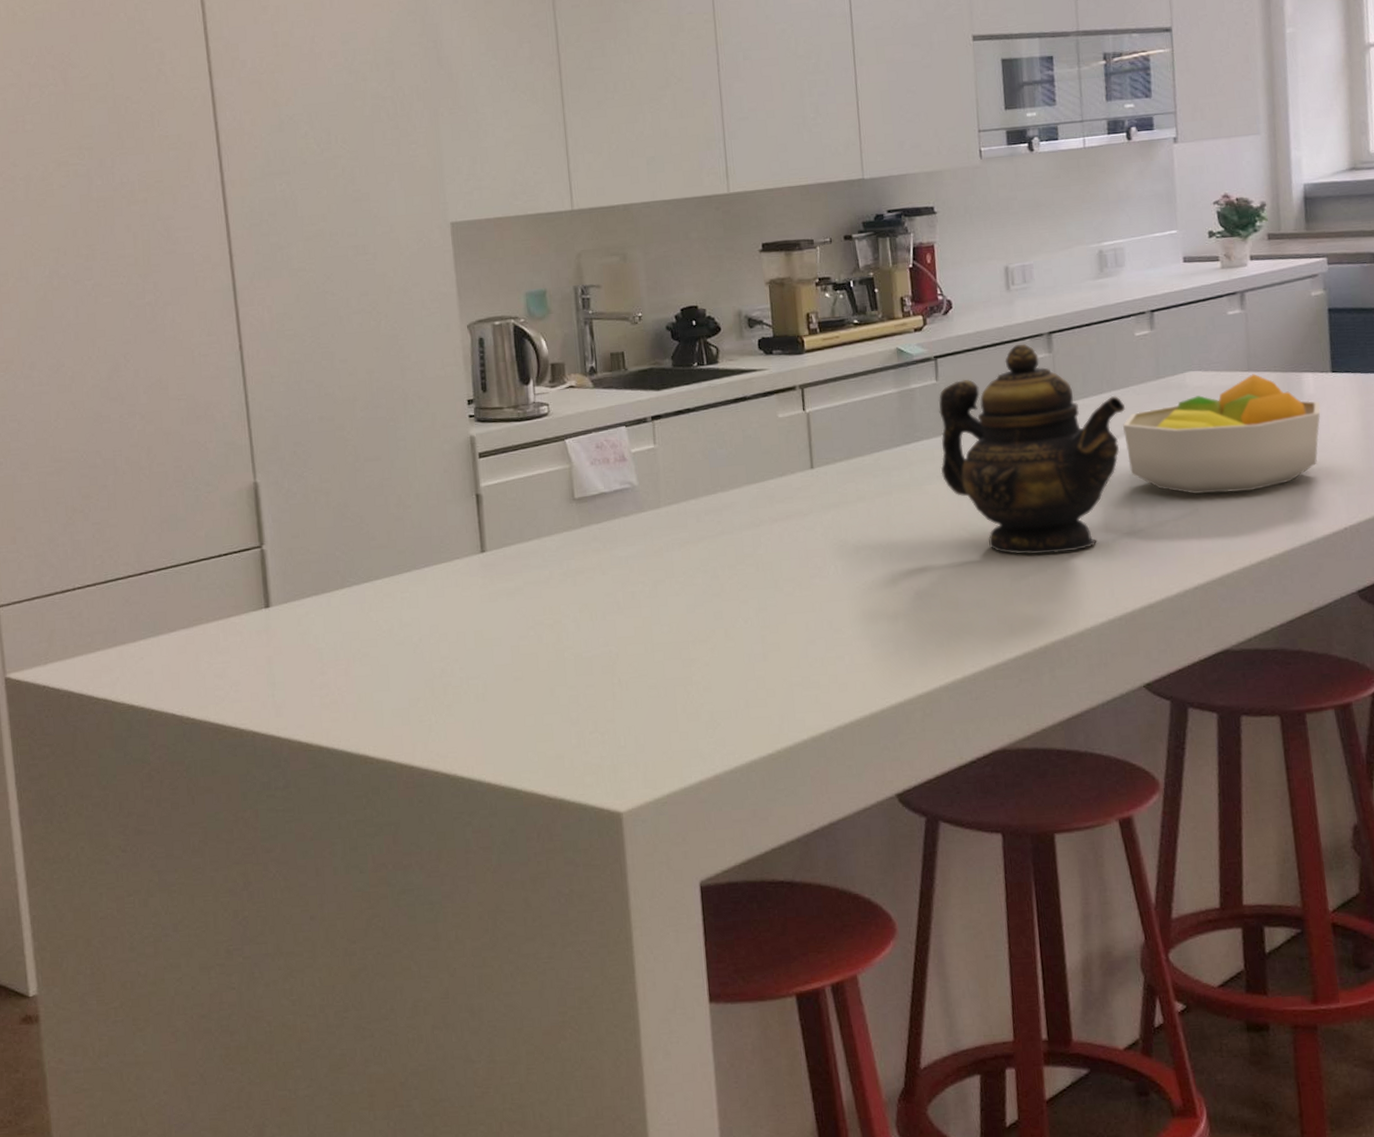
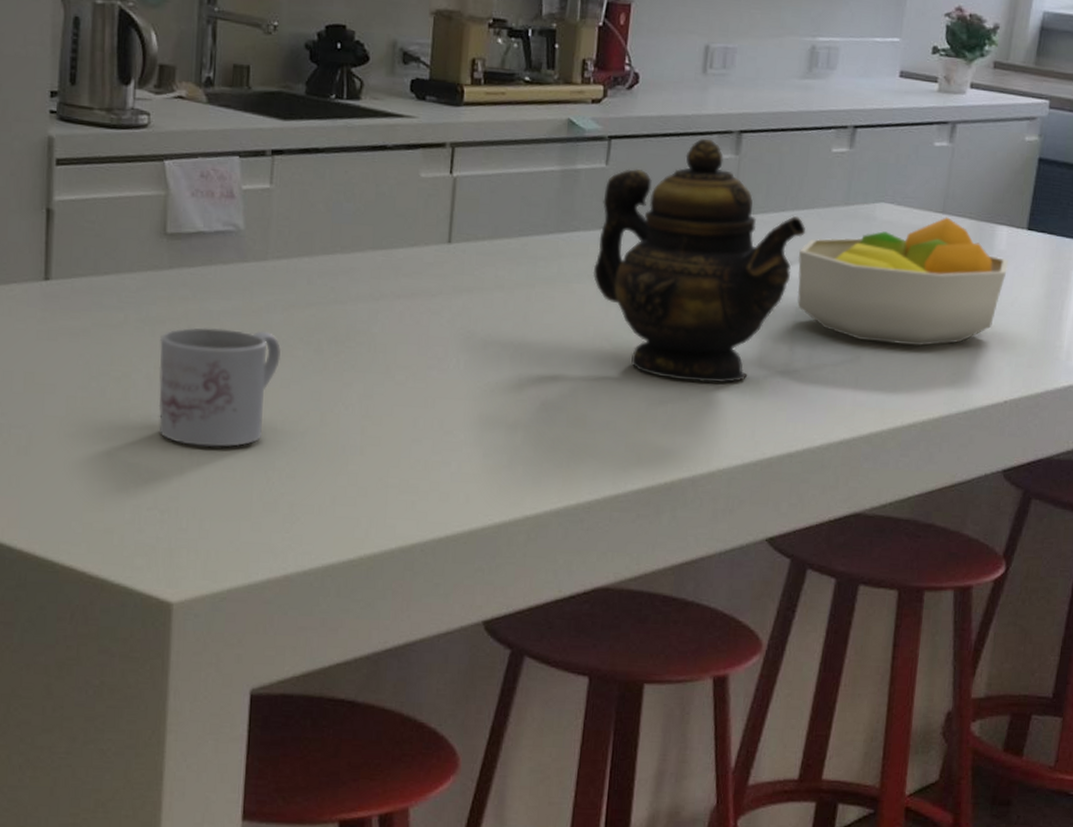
mug: none [581,566,684,673] -> present [158,327,281,447]

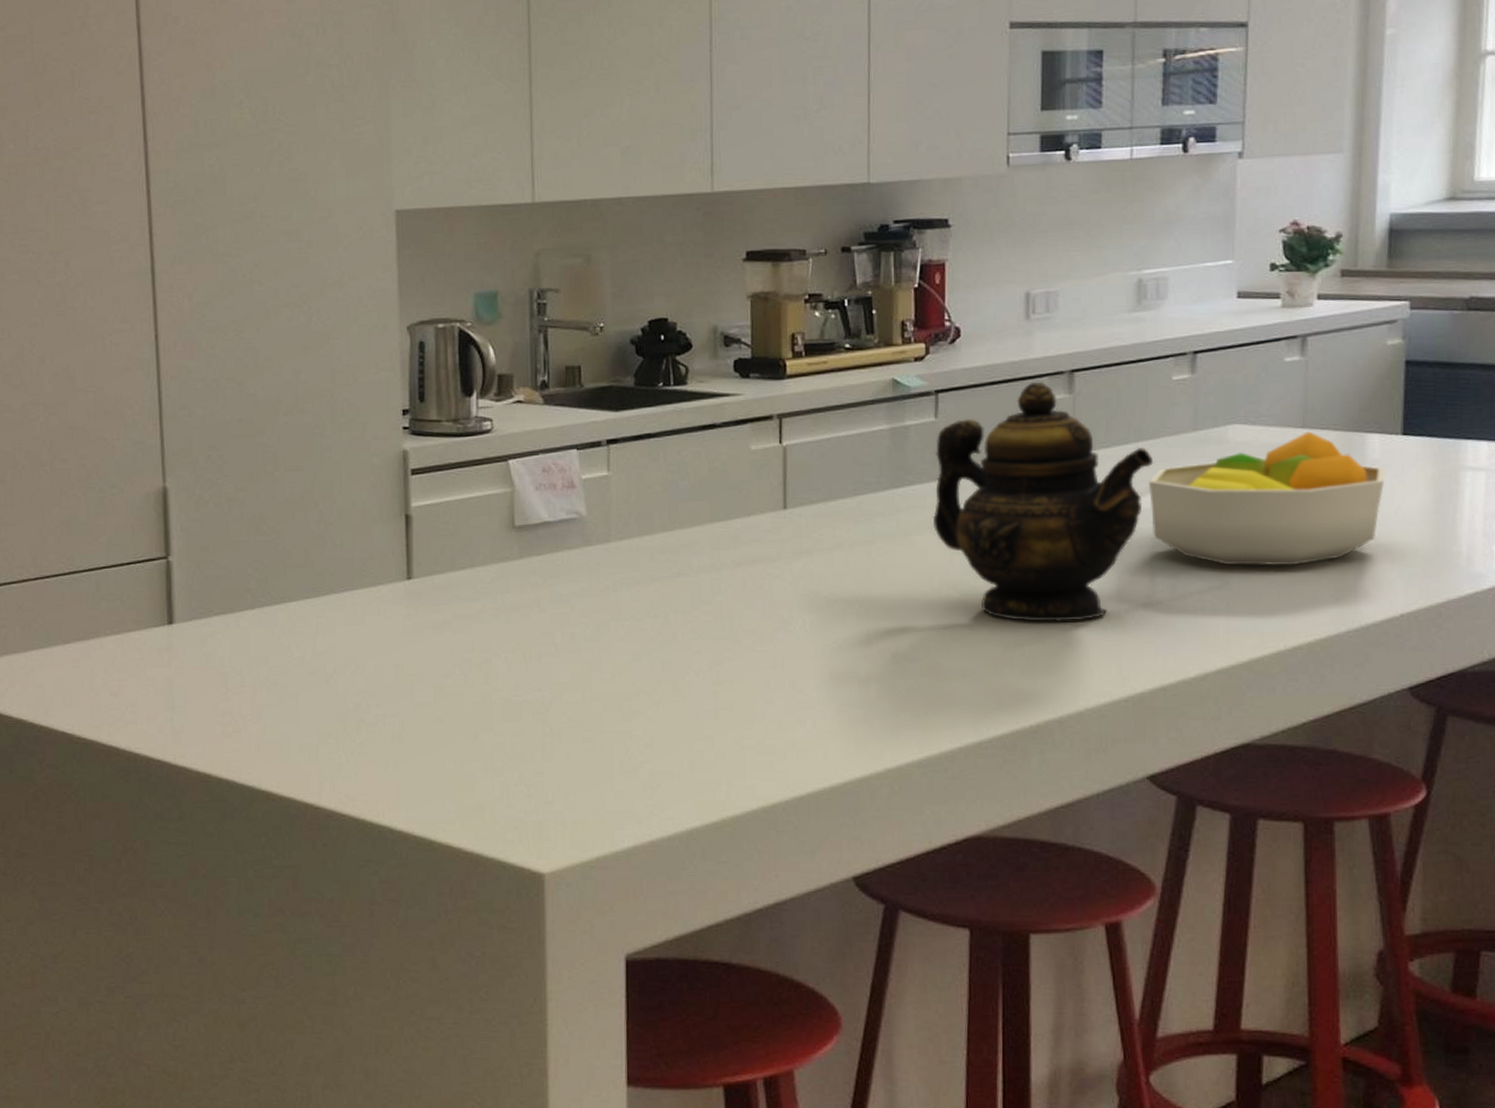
mug: present [158,327,281,447] -> none [516,608,630,722]

